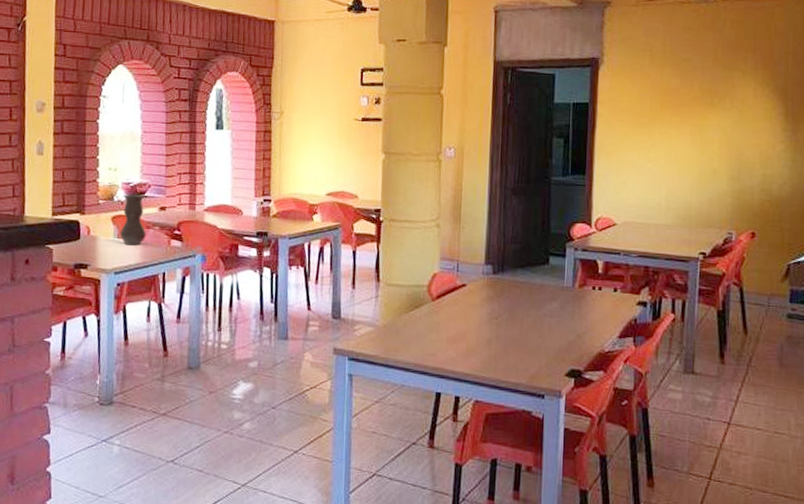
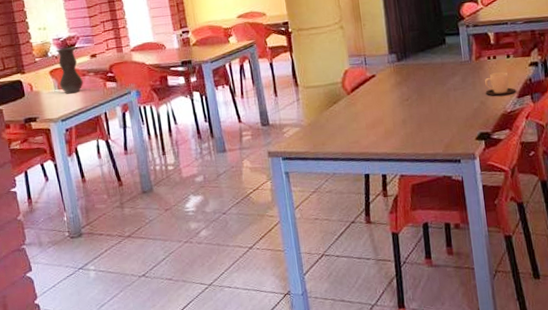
cup: none [584,305,618,332] -> present [485,72,516,96]

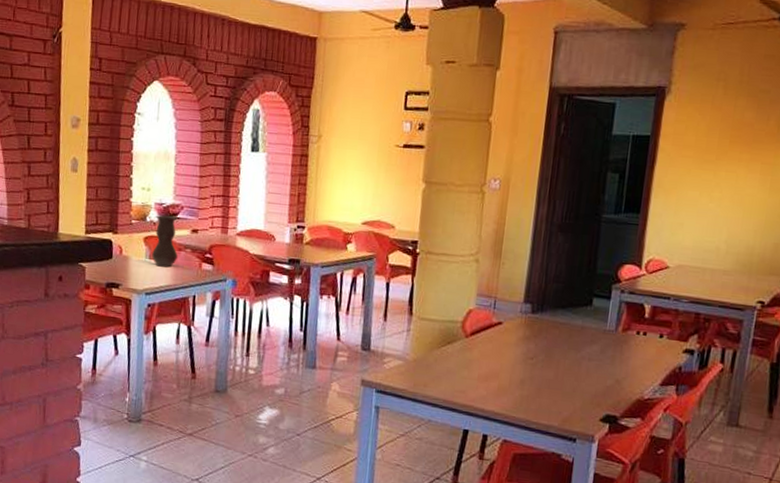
cup: present [485,72,516,96] -> none [624,351,661,379]

